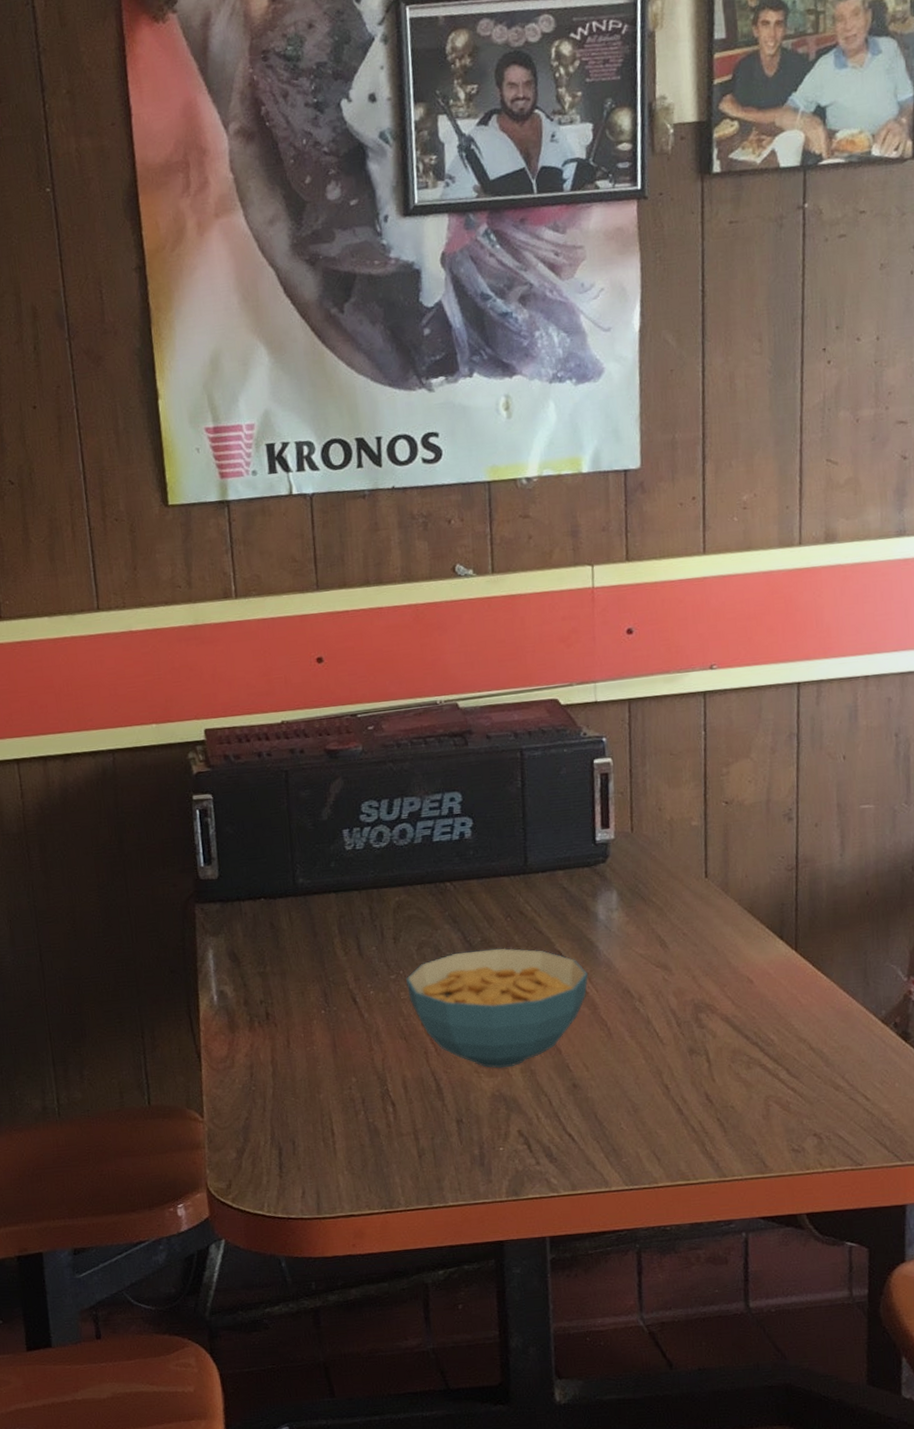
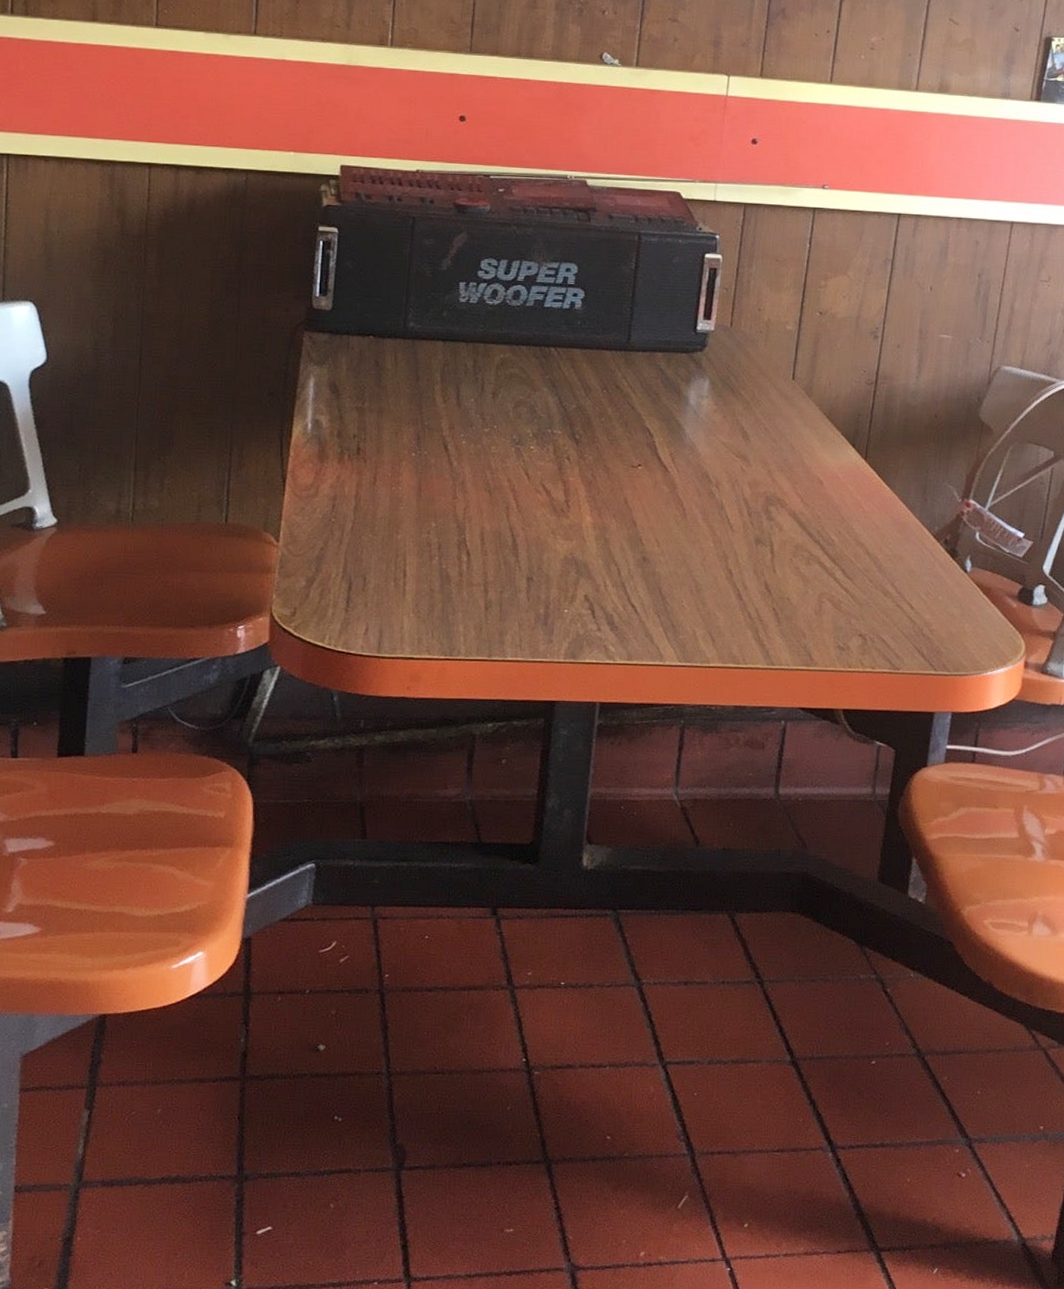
cereal bowl: present [405,947,589,1069] -> none [498,416,673,533]

